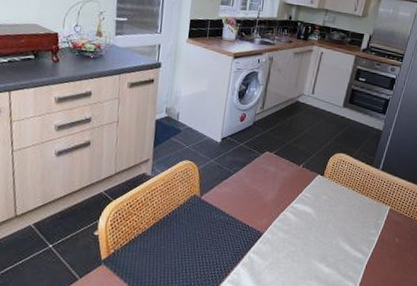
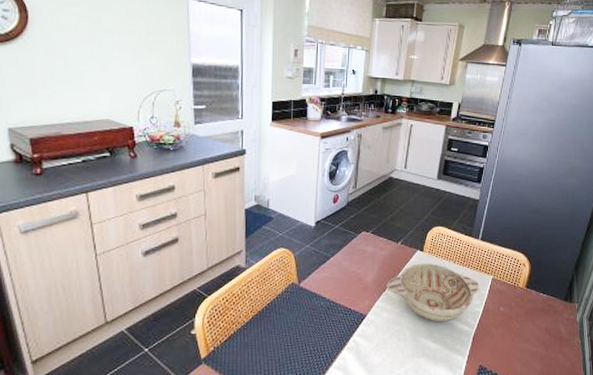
decorative bowl: none [285,187,377,247] -> present [387,263,480,321]

